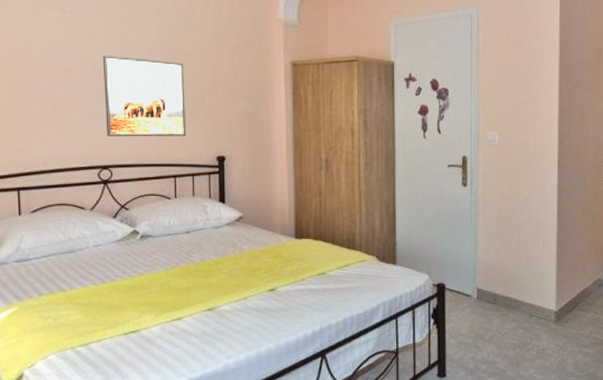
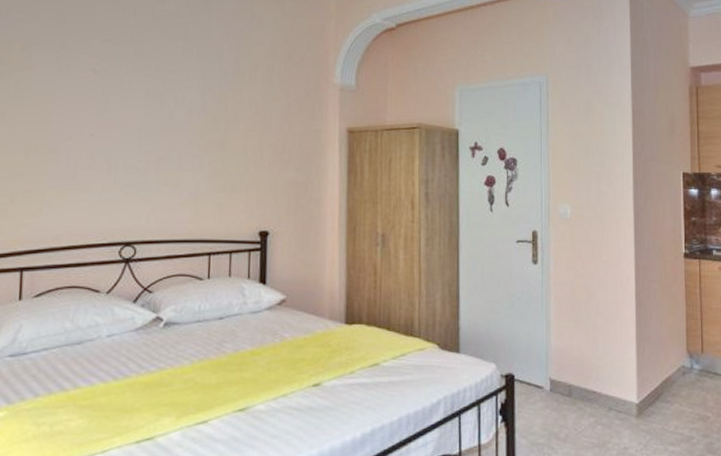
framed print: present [102,54,187,137] -> none [132,118,227,210]

